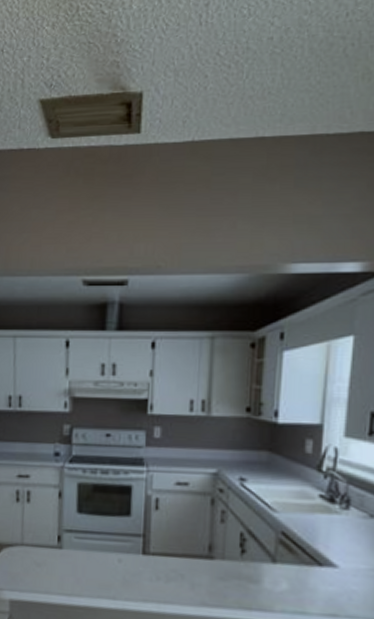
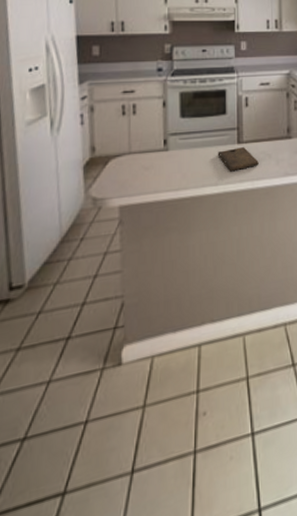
cutting board: none [117,559,168,587] -> present [217,147,259,172]

